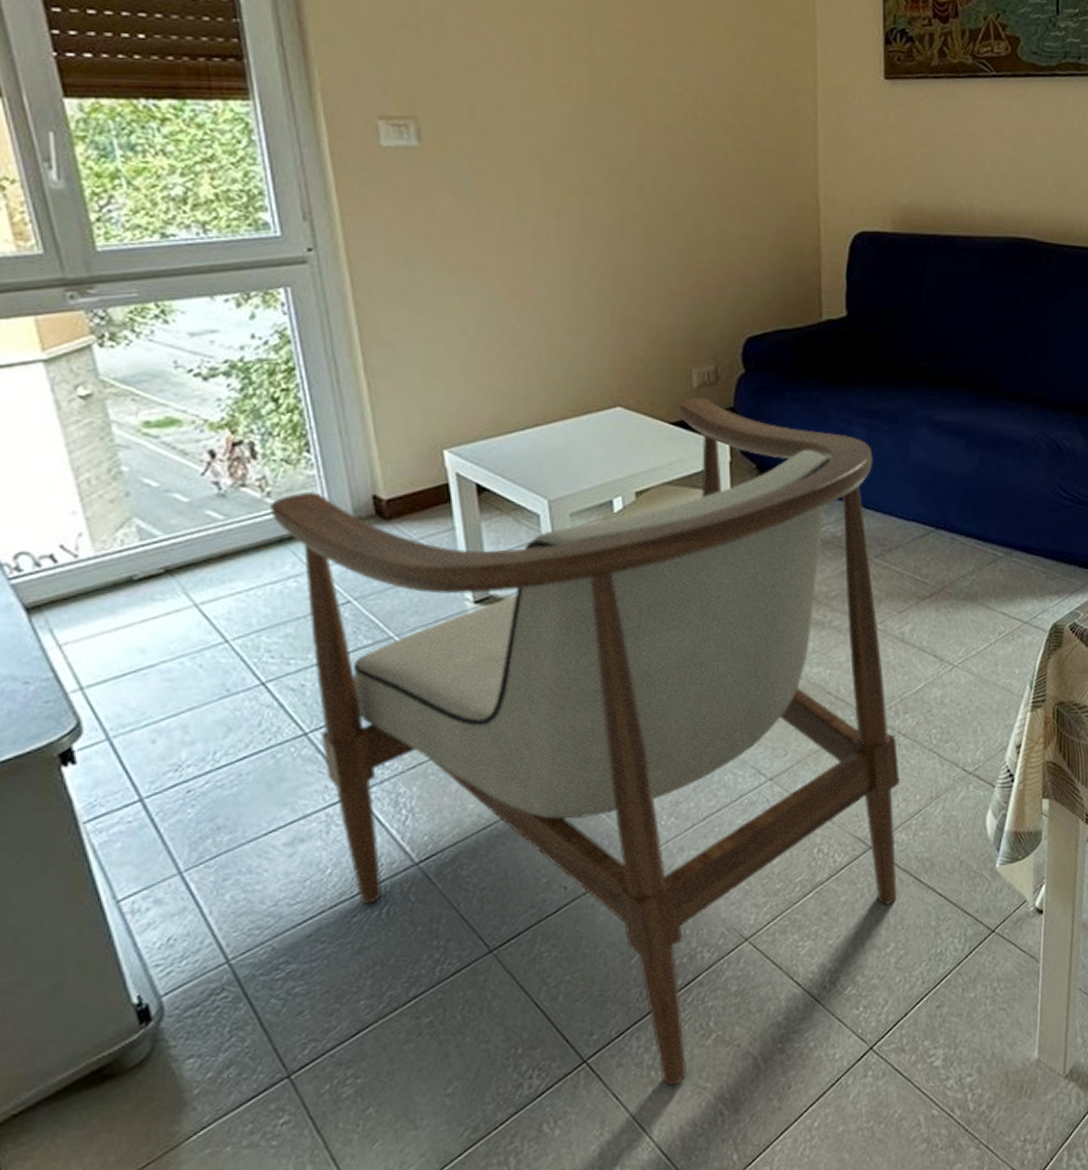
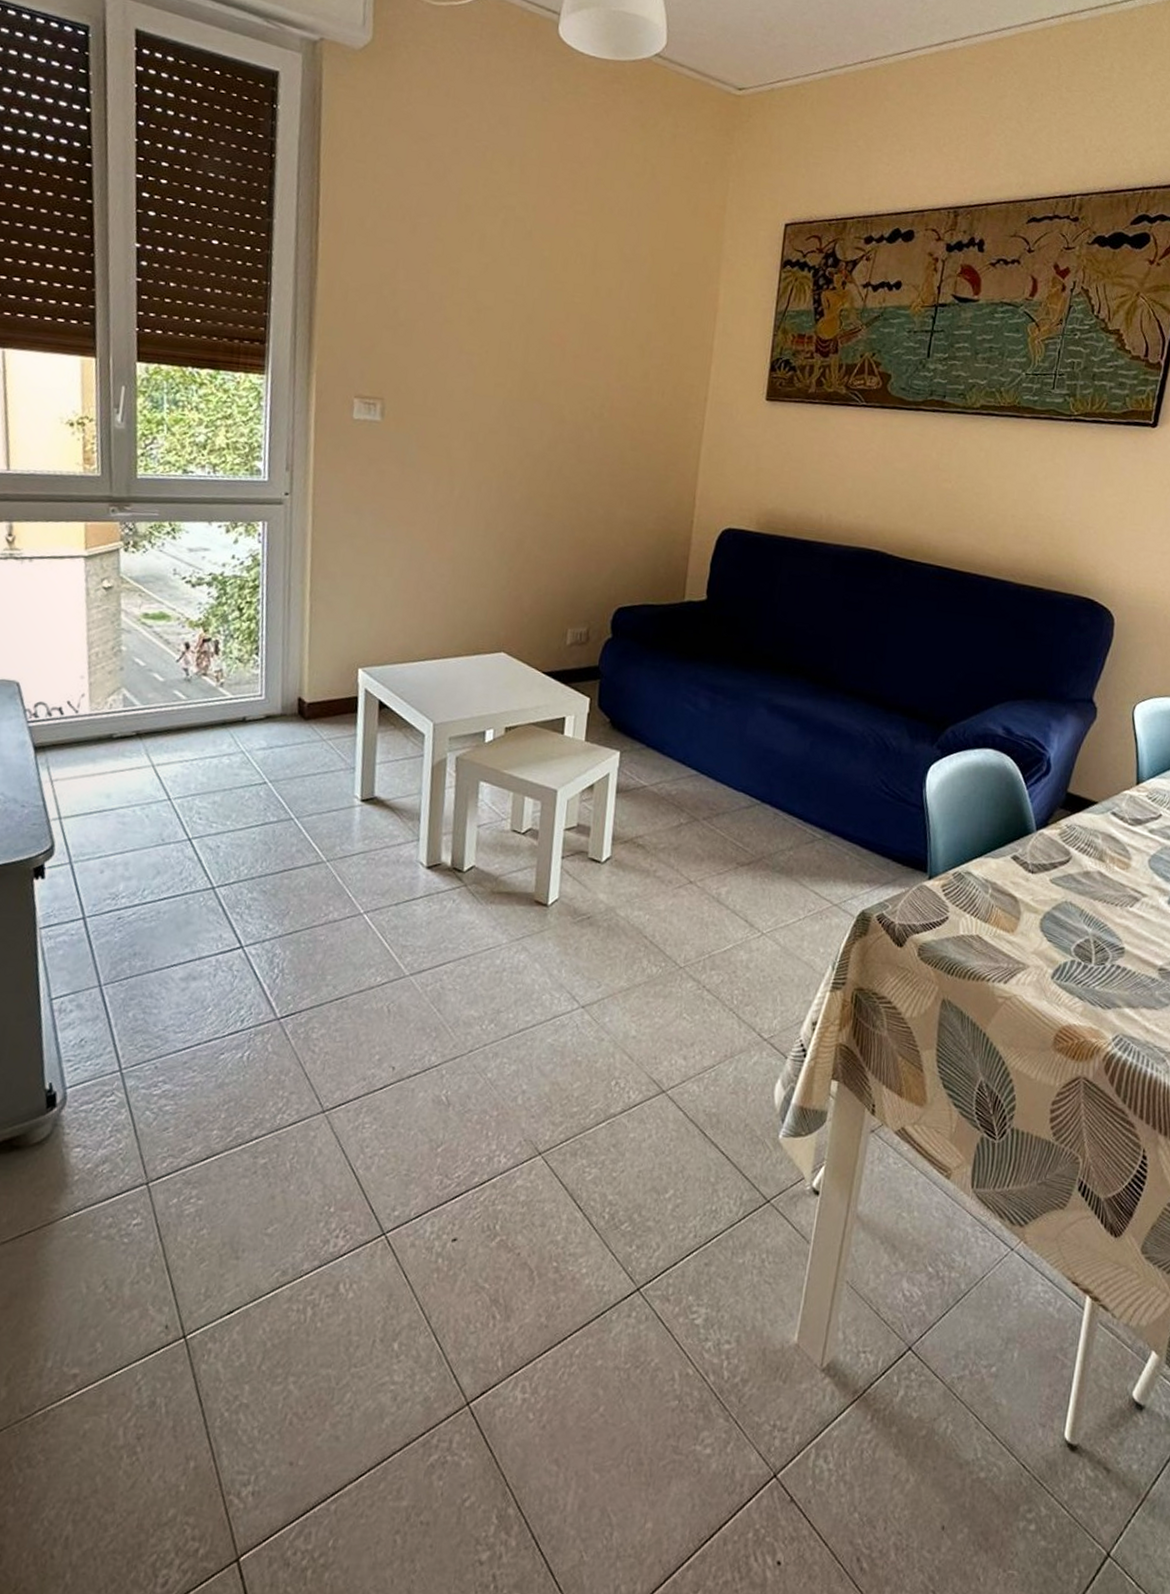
armchair: present [270,398,900,1086] -> none [220,653,713,1278]

